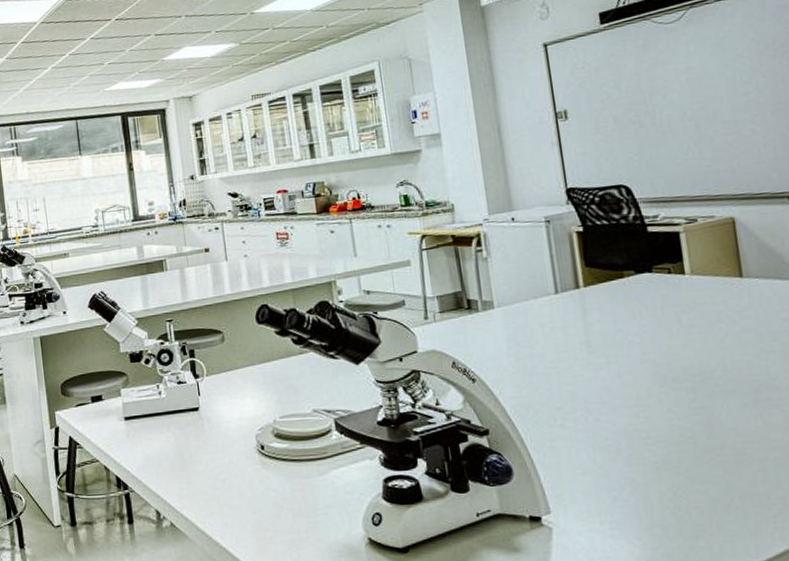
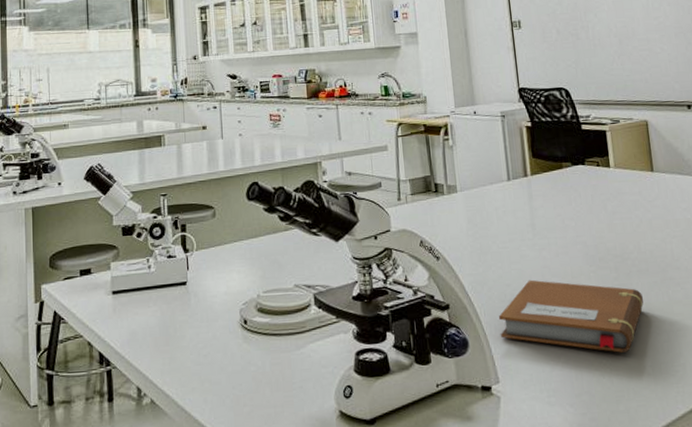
notebook: none [547,402,731,483] -> present [498,279,644,353]

